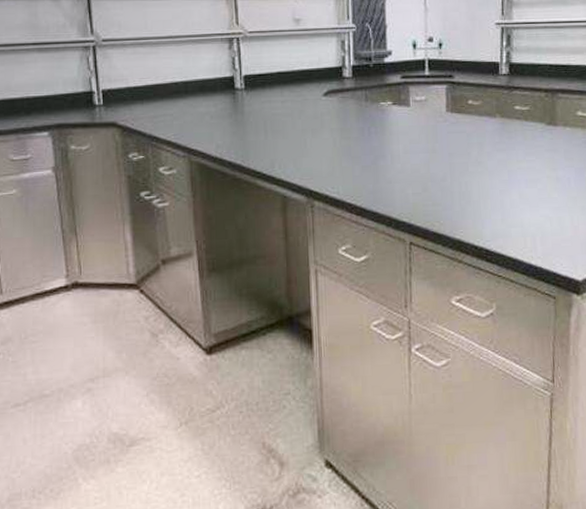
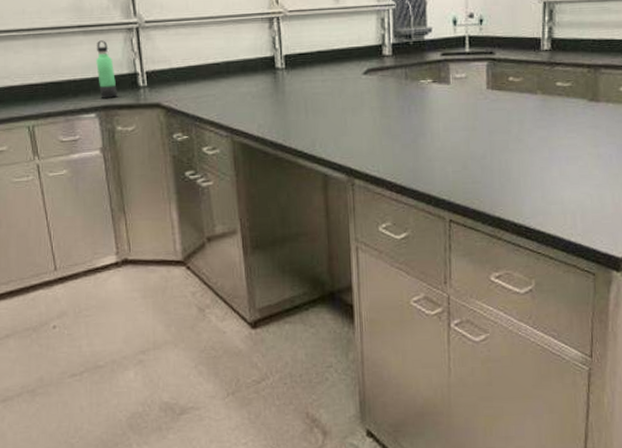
thermos bottle: none [50,58,72,117] -> present [96,40,117,98]

